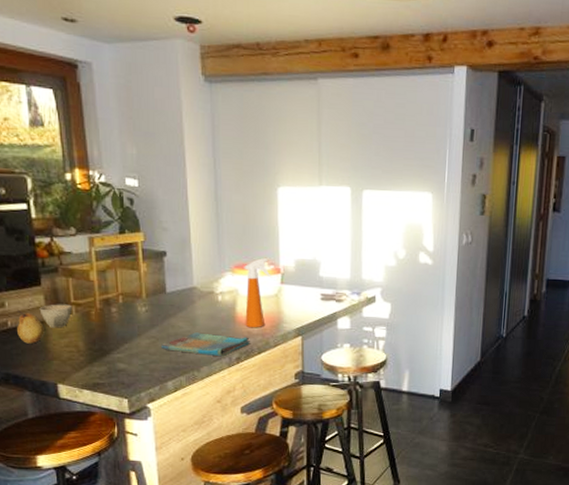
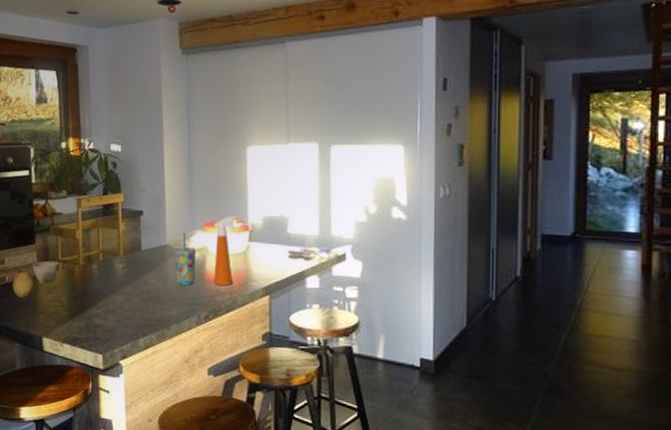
dish towel: present [160,332,250,356] -> none [134,289,218,314]
cup: none [202,274,225,328] -> present [173,232,196,286]

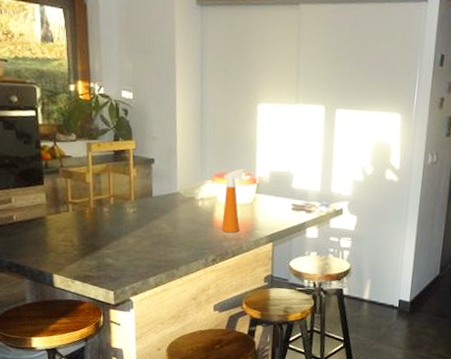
fruit: present [13,266,35,298] -> none [21,206,44,237]
cup: present [32,261,60,284] -> none [41,202,70,224]
cup: present [173,232,196,286] -> none [184,181,205,231]

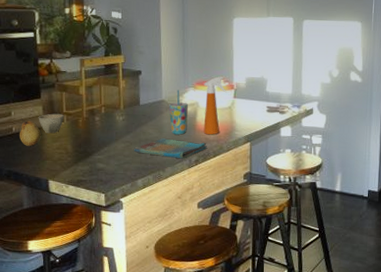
fruit: none [21,206,44,237] -> present [20,118,41,146]
cup: none [41,202,70,224] -> present [38,113,65,134]
dish towel: none [145,234,225,257] -> present [133,138,207,158]
cup: none [184,181,205,231] -> present [168,90,188,135]

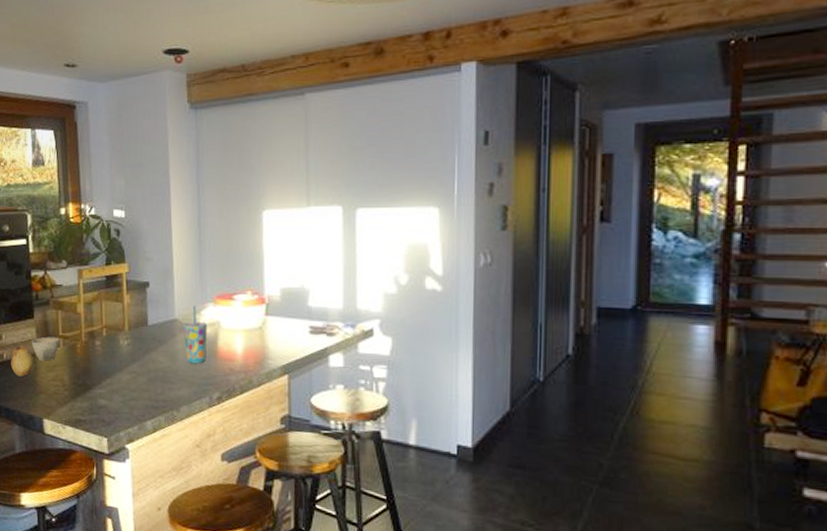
dish towel: present [133,138,207,158] -> none [140,368,232,395]
spray bottle: present [203,76,227,135] -> none [226,286,257,365]

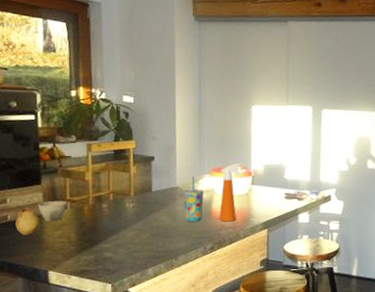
spray bottle: none [226,286,257,365] -> present [219,162,245,222]

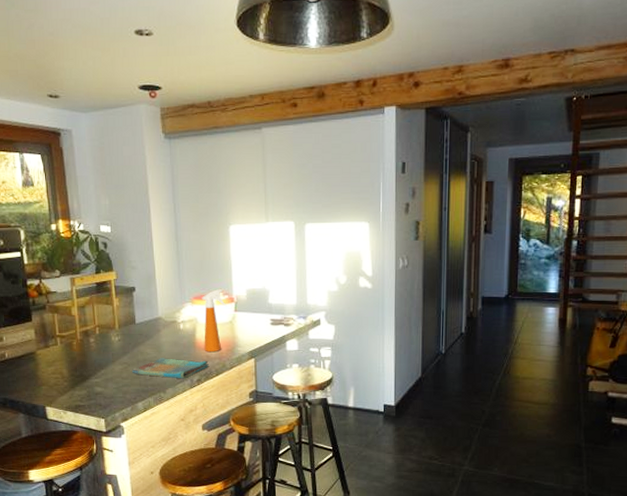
fruit: present [16,205,41,235] -> none [12,343,35,372]
cup: present [37,200,68,222] -> none [31,337,58,358]
dish towel: none [144,225,223,246] -> present [131,358,209,378]
cup: present [183,176,204,222] -> none [166,305,187,353]

